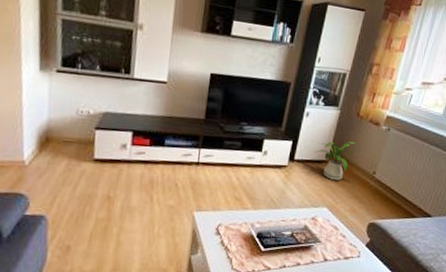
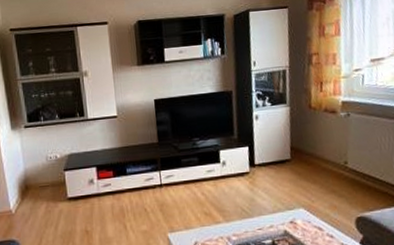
house plant: present [314,141,357,180] -> none [274,135,322,178]

